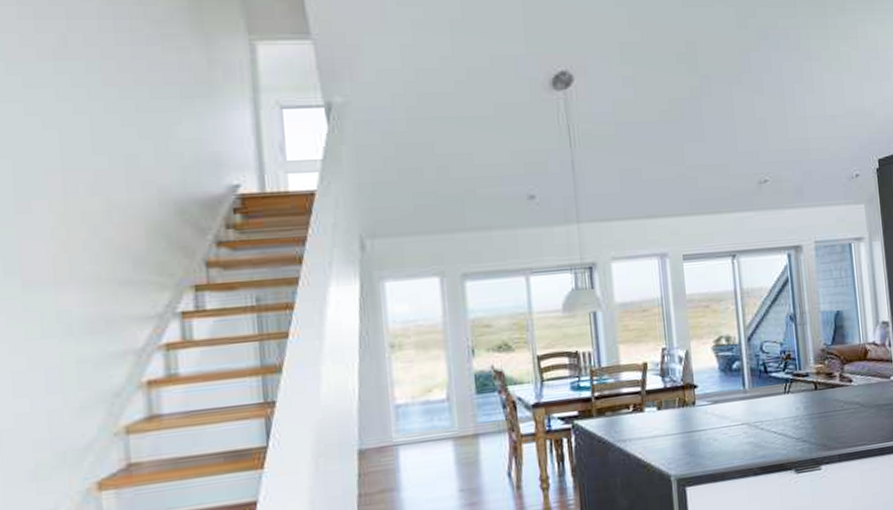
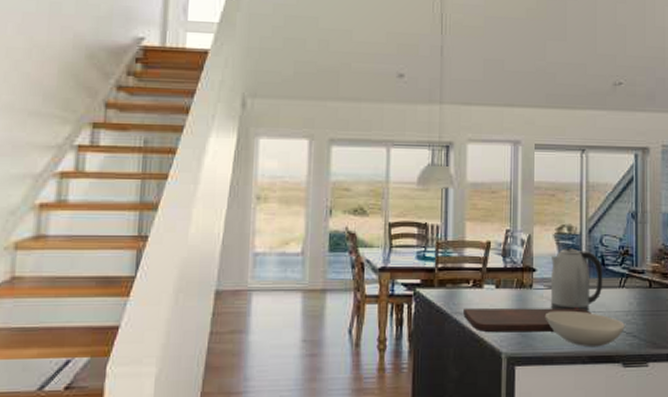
cutting board: none [626,419,759,457] -> present [463,307,592,333]
kettle: none [712,359,768,424] -> present [550,248,603,311]
bowl: none [712,423,794,458] -> present [546,310,625,348]

